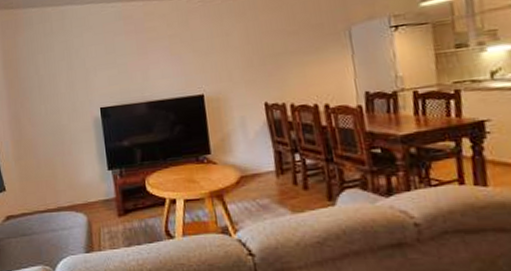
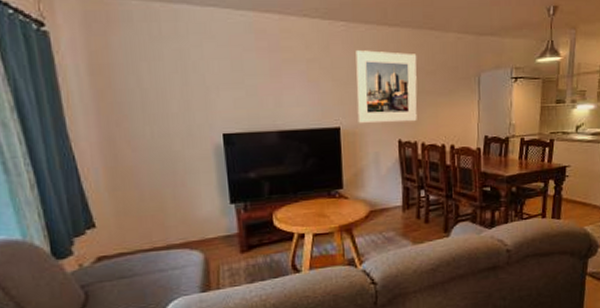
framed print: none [213,17,283,89] -> present [355,50,417,123]

